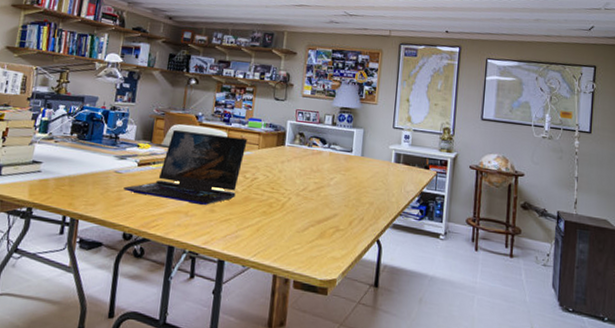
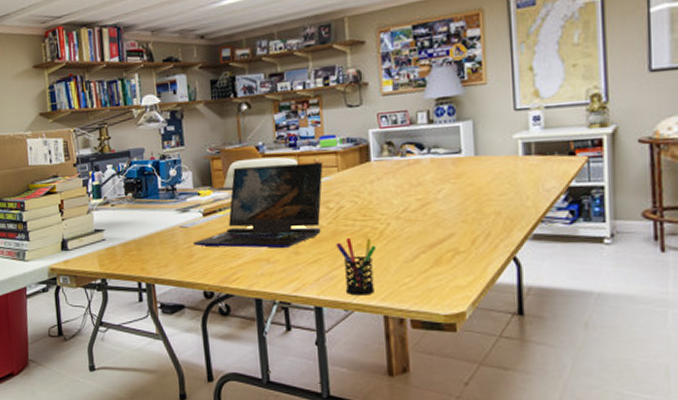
pen holder: none [245,204,277,256] -> present [336,237,377,296]

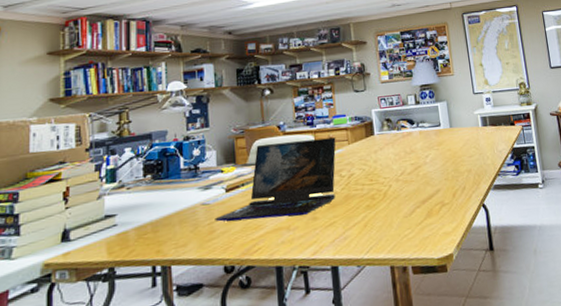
pen holder: present [336,237,377,296] -> none [348,199,382,252]

